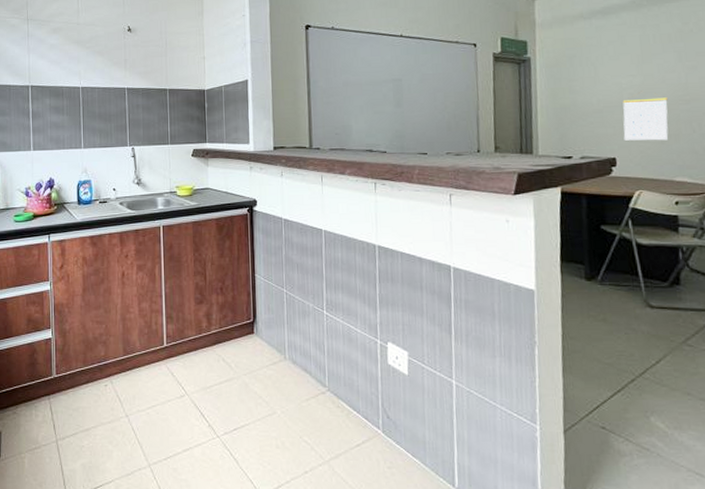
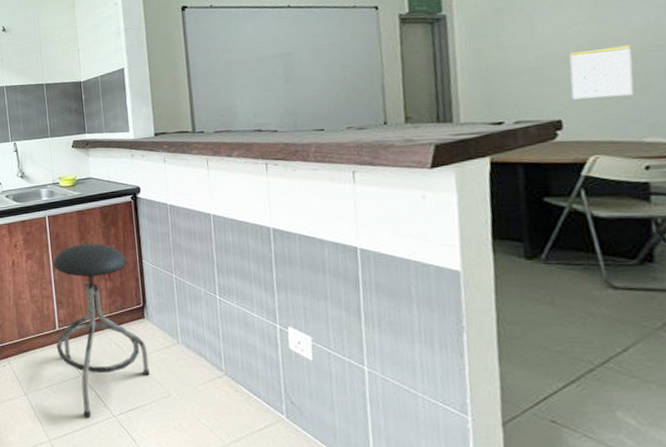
stool: none [162,255,256,439] -> present [53,243,150,418]

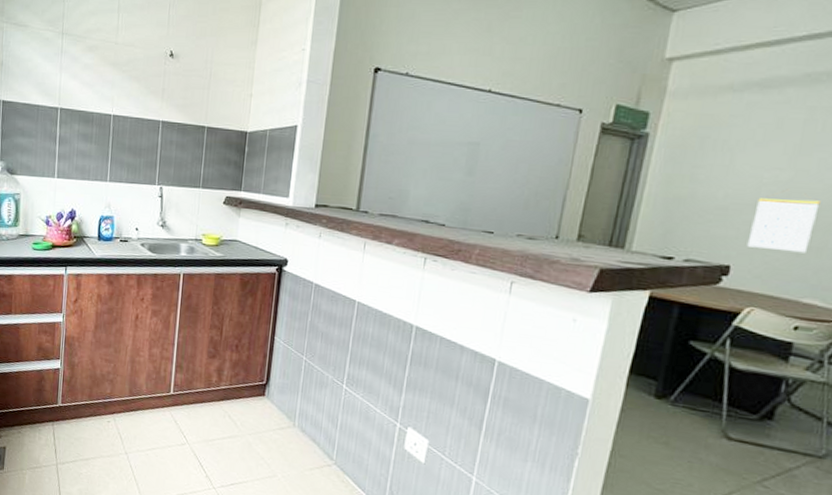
stool: present [53,243,150,418] -> none [167,308,261,486]

